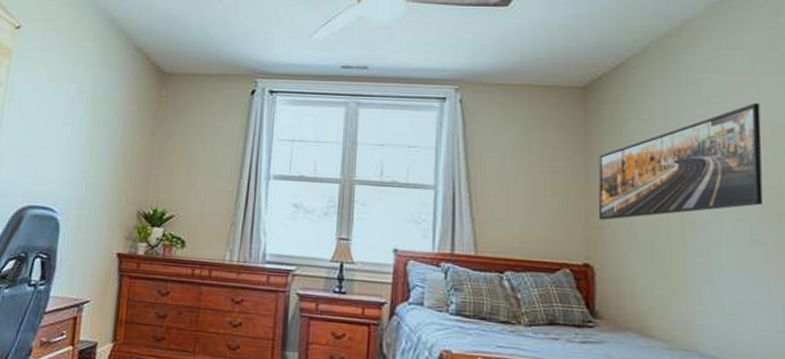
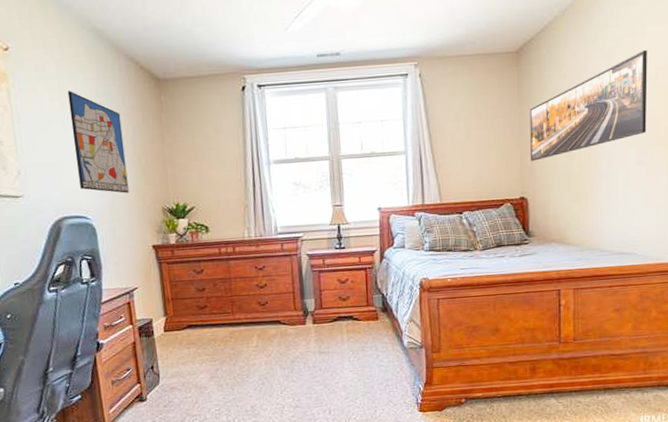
wall art: none [55,74,115,189] -> present [67,91,129,193]

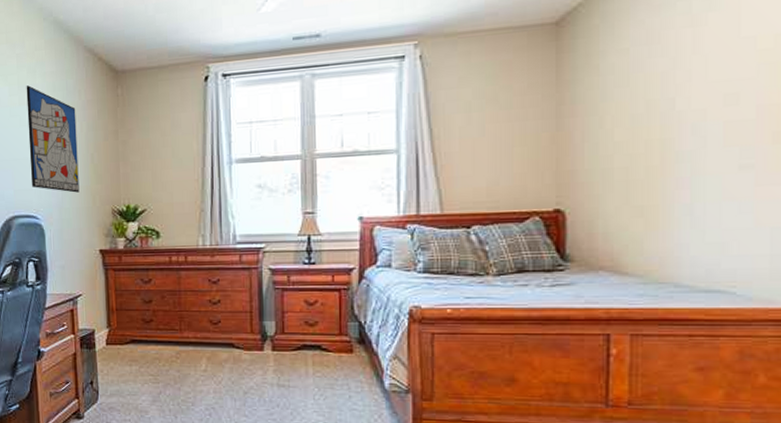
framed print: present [529,49,648,161] -> none [572,10,762,163]

